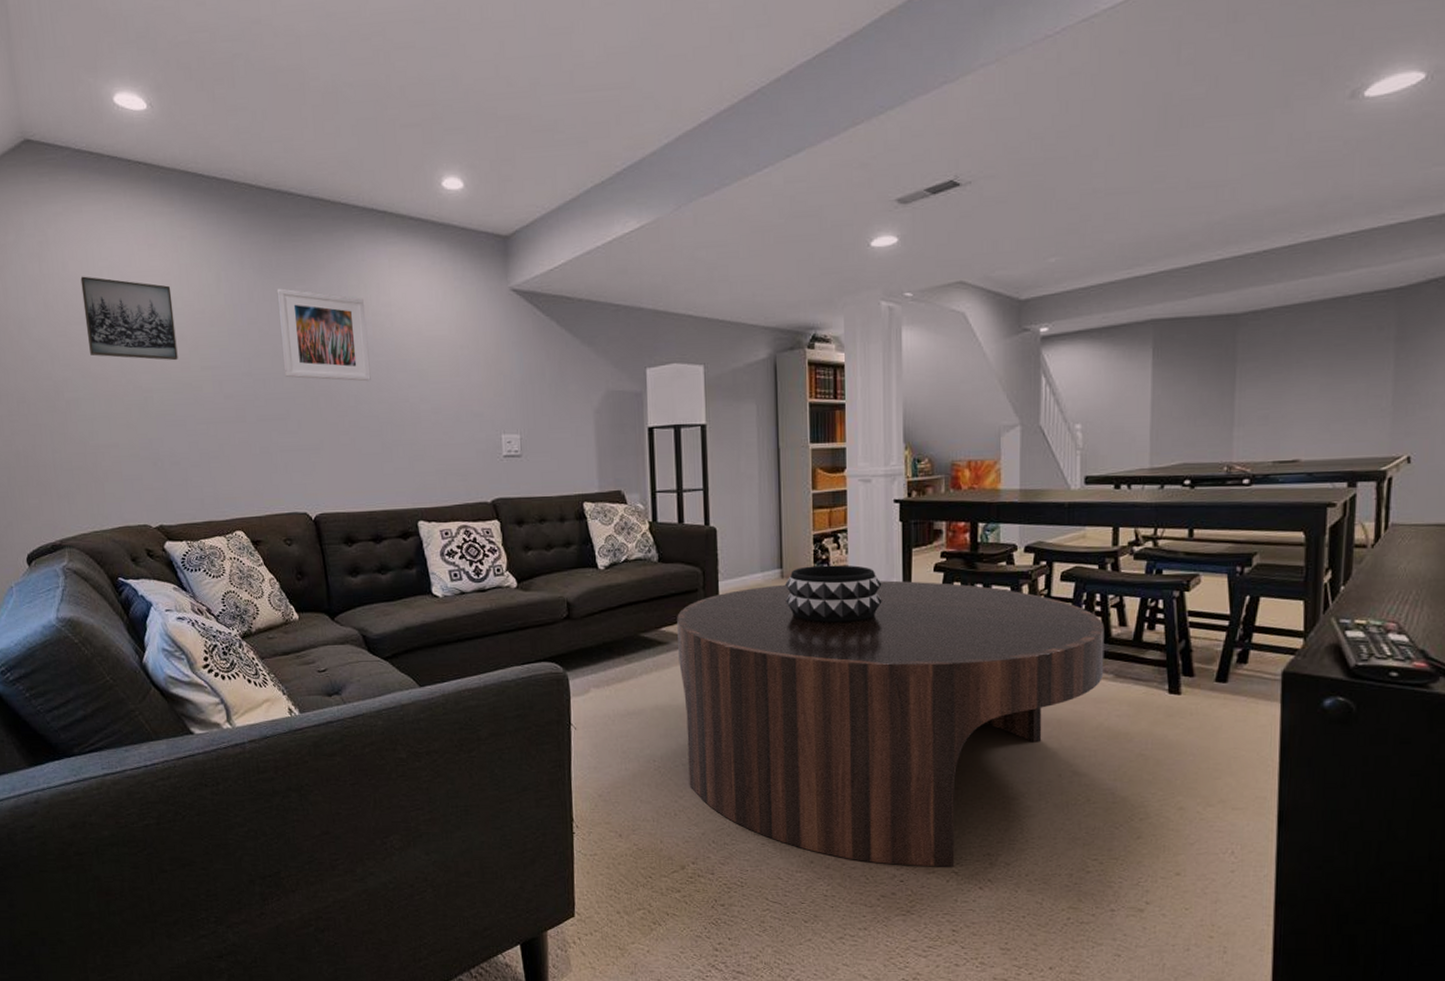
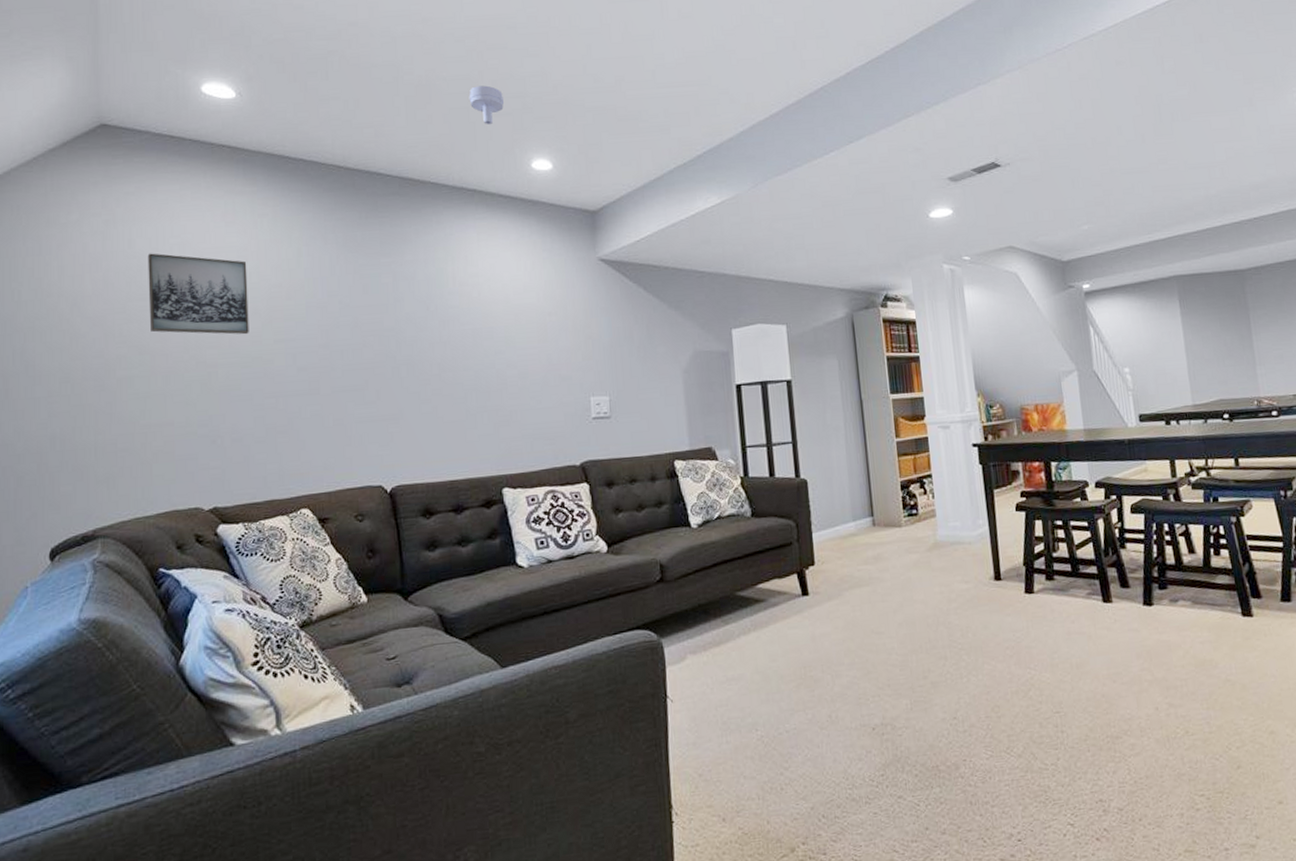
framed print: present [276,288,371,382] -> none [360,261,456,350]
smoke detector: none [376,92,414,138] -> present [468,85,505,125]
coffee table: present [677,580,1105,867] -> none [773,521,1183,823]
decorative bowl: present [785,565,882,623] -> none [877,509,971,569]

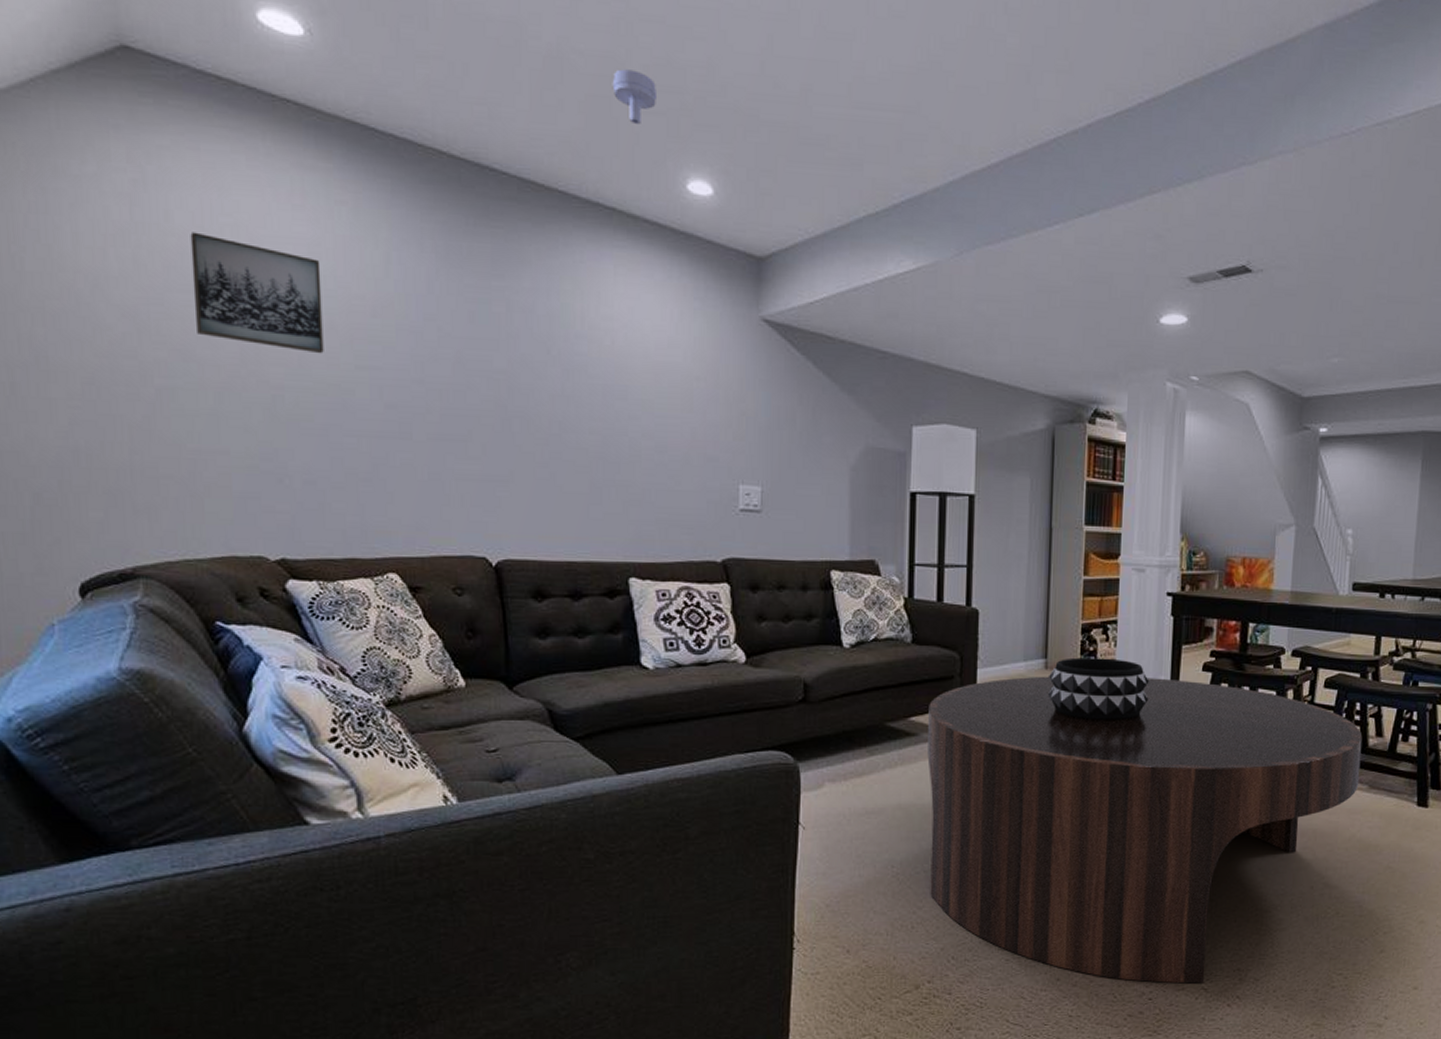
coffee table: none [773,521,1183,823] -> present [927,676,1363,984]
decorative bowl: none [877,509,971,569] -> present [1048,657,1150,720]

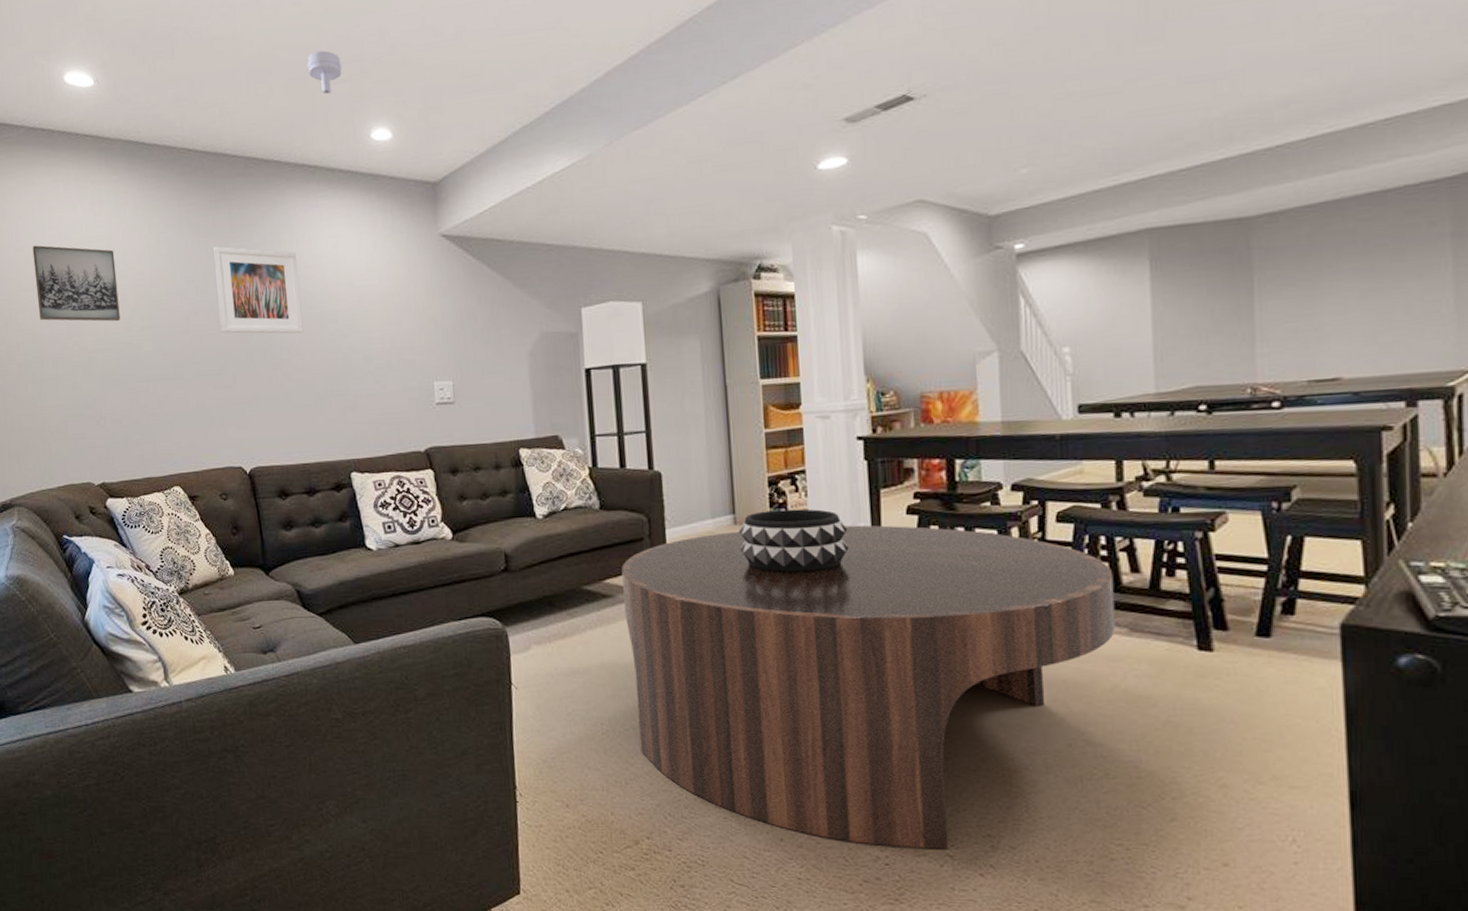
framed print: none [465,282,582,407] -> present [212,246,304,334]

